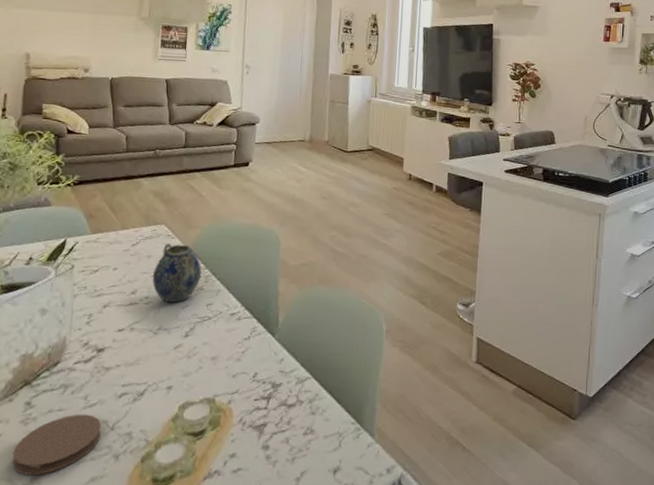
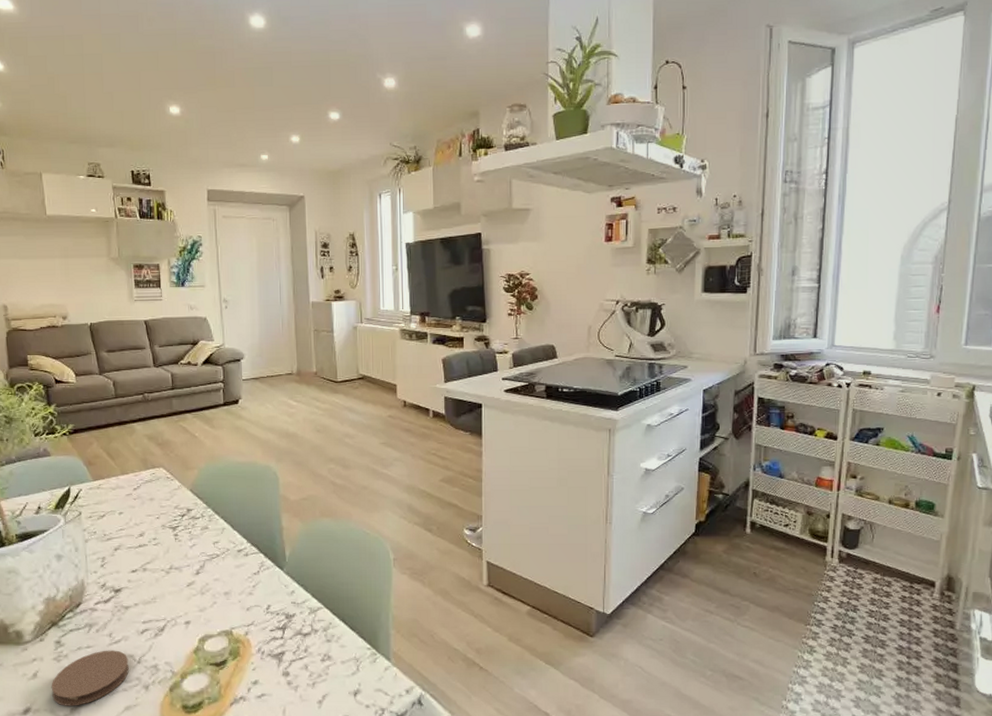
teapot: present [152,243,202,303] -> none [157,486,205,543]

